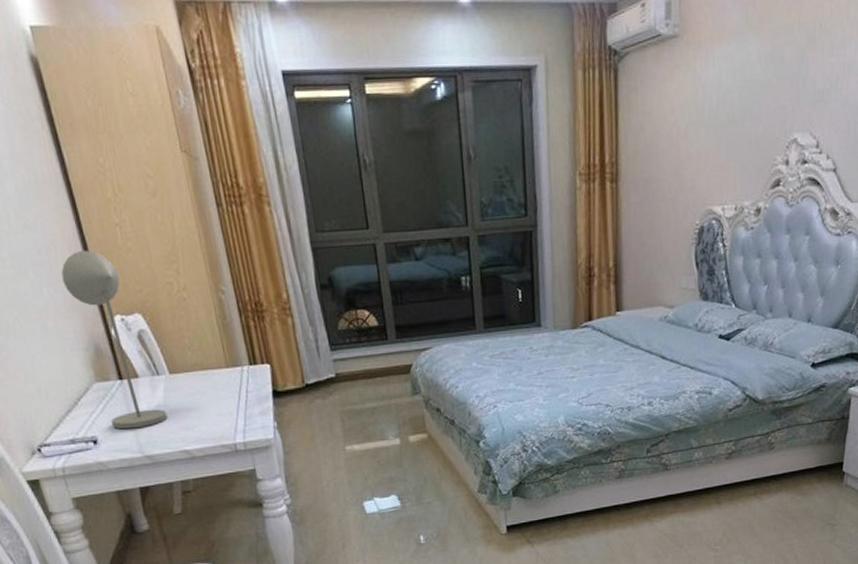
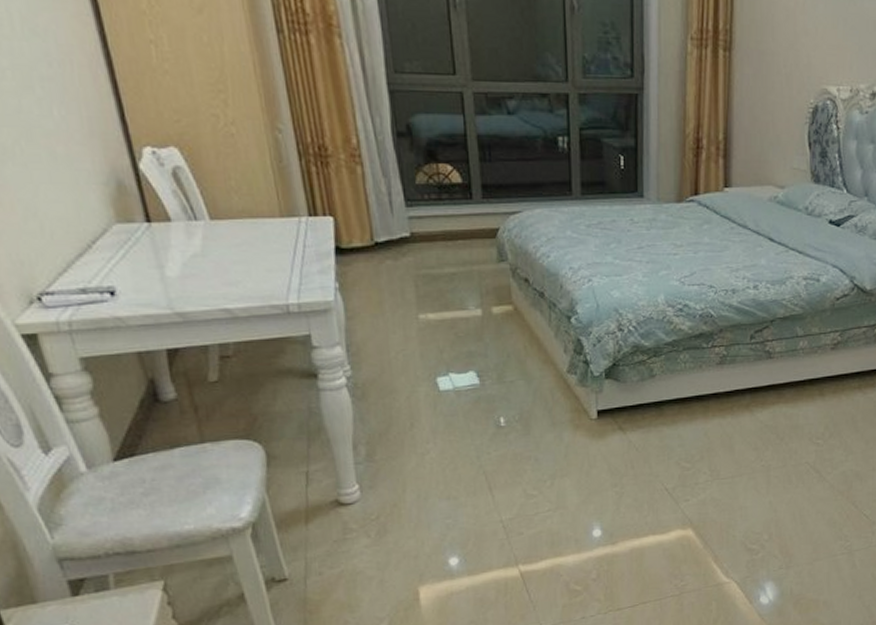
desk lamp: present [61,250,168,430] -> none [77,67,206,281]

